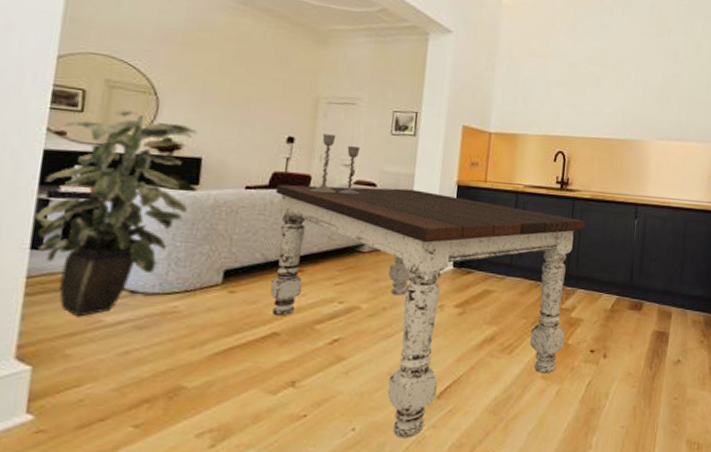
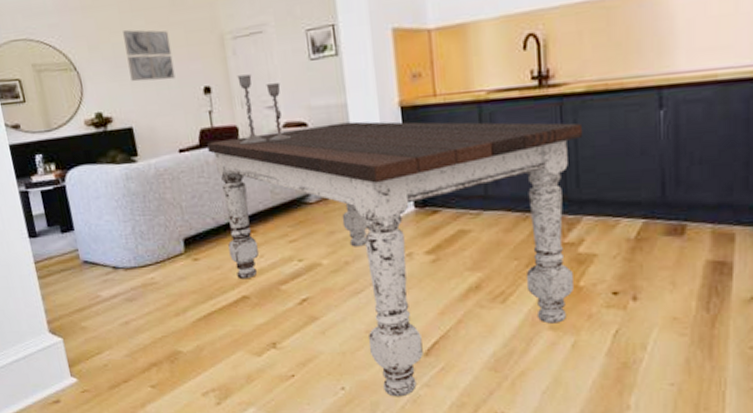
indoor plant: present [33,108,197,317] -> none [14,90,136,294]
wall art: none [215,73,267,125] -> present [123,30,176,82]

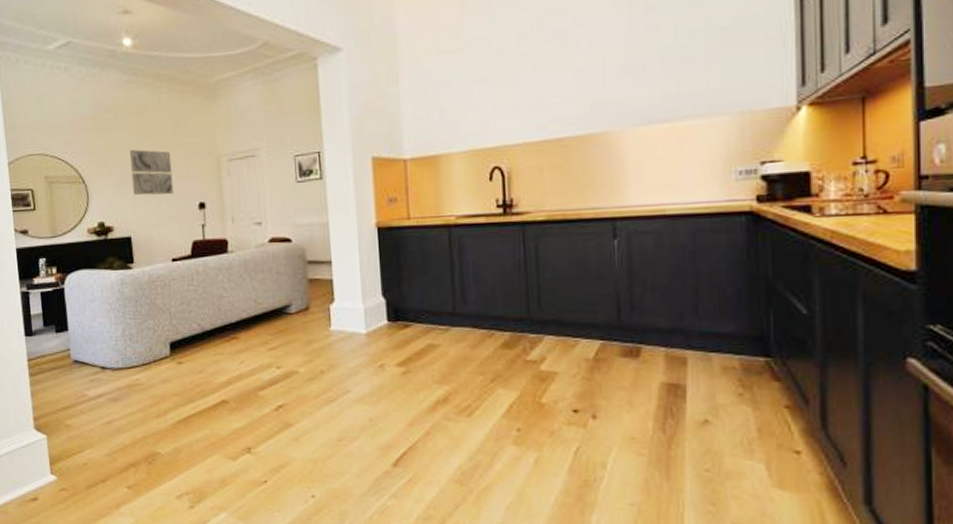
dining table: present [207,121,583,397] -> none [198,239,544,507]
candlestick: present [237,74,292,145] -> none [229,193,277,257]

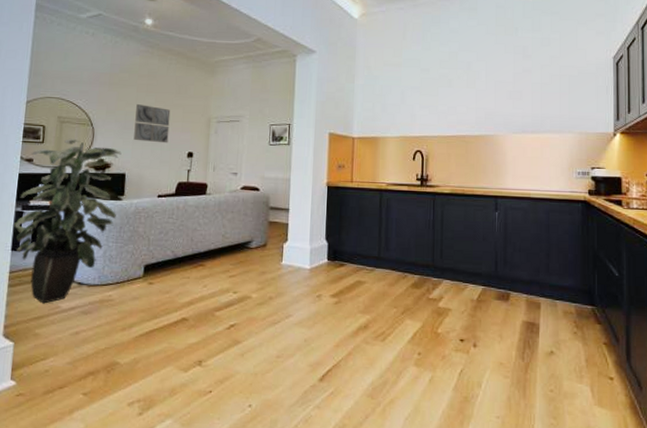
indoor plant: none [21,201,129,392] -> present [13,138,122,304]

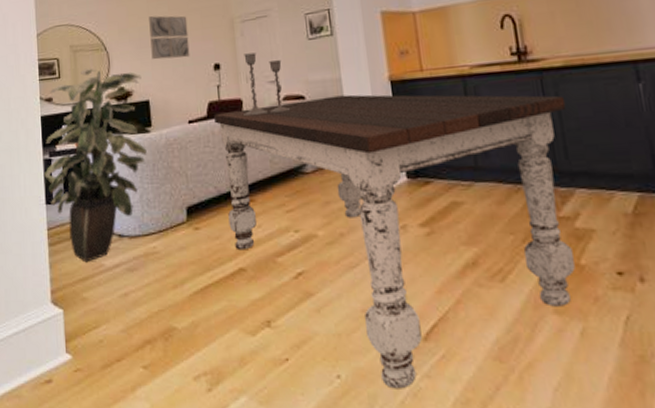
dining table: none [179,191,447,416] -> present [214,94,575,389]
candlestick: none [206,148,246,199] -> present [243,52,291,117]

